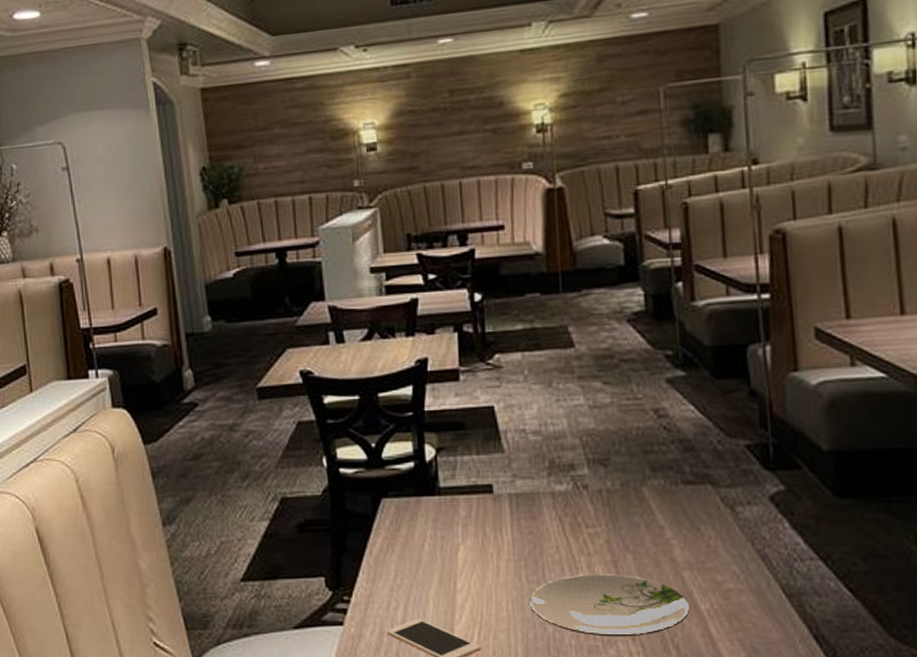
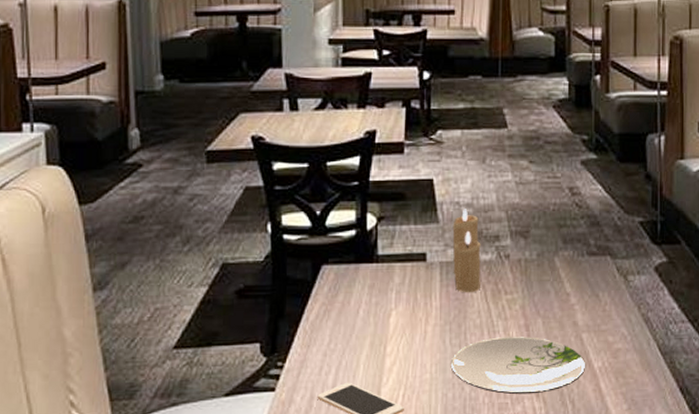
candle: none [519,436,557,527] -> present [452,209,481,293]

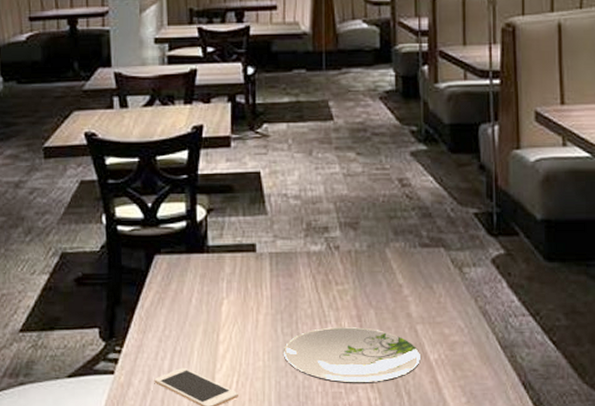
candle: present [452,209,481,293] -> none [281,201,311,284]

